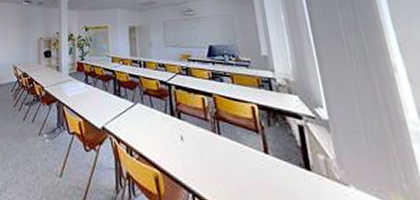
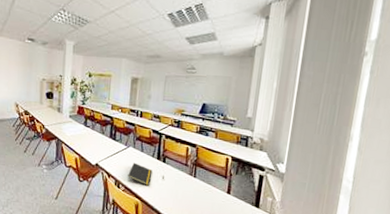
notepad: none [140,121,169,150] -> present [127,162,153,186]

